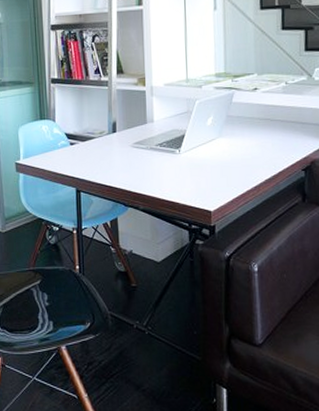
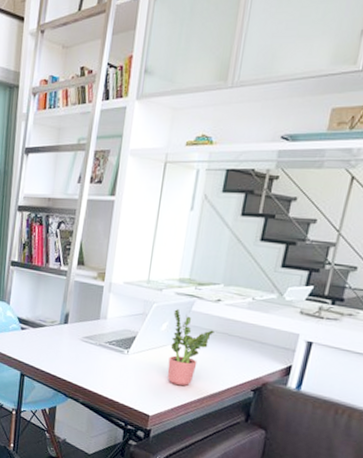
potted plant: none [216,103,257,176] -> present [167,309,214,386]

